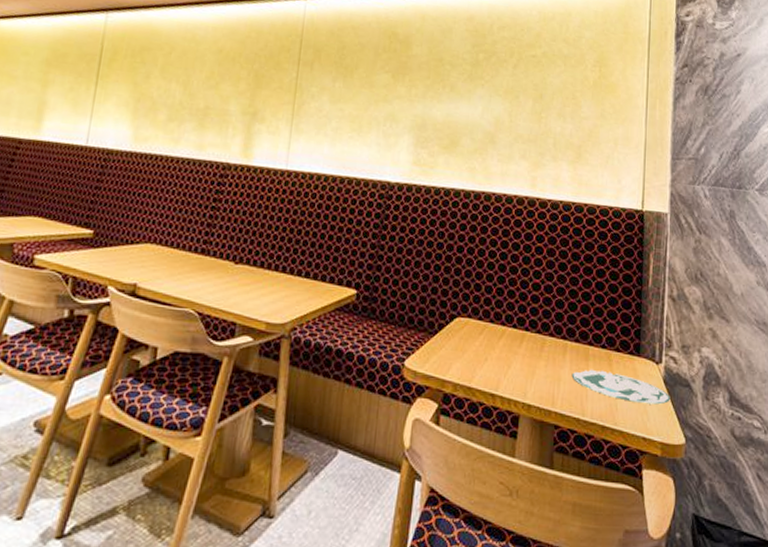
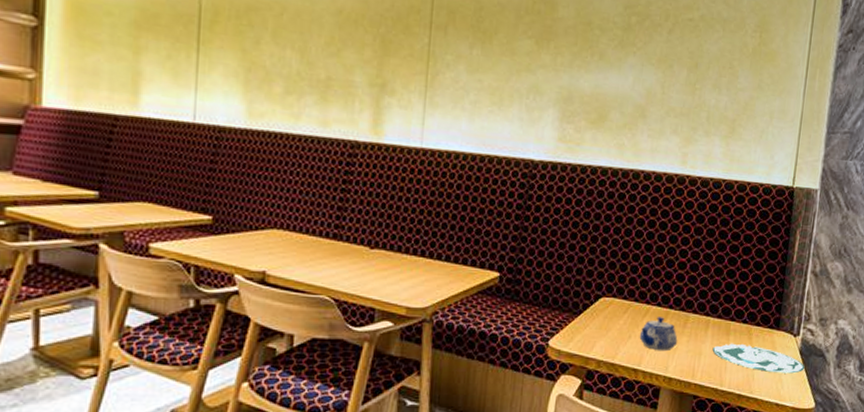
teapot: none [496,339,535,376] -> present [639,317,678,352]

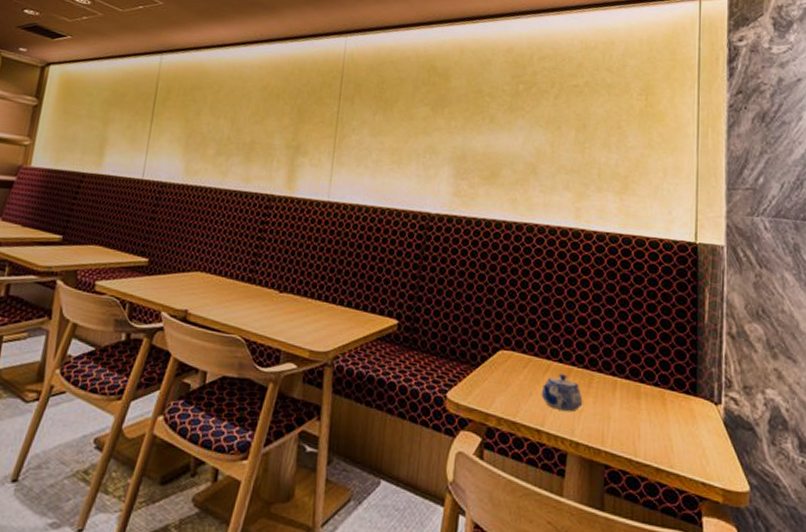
plate: present [712,343,805,374] -> none [622,407,732,448]

